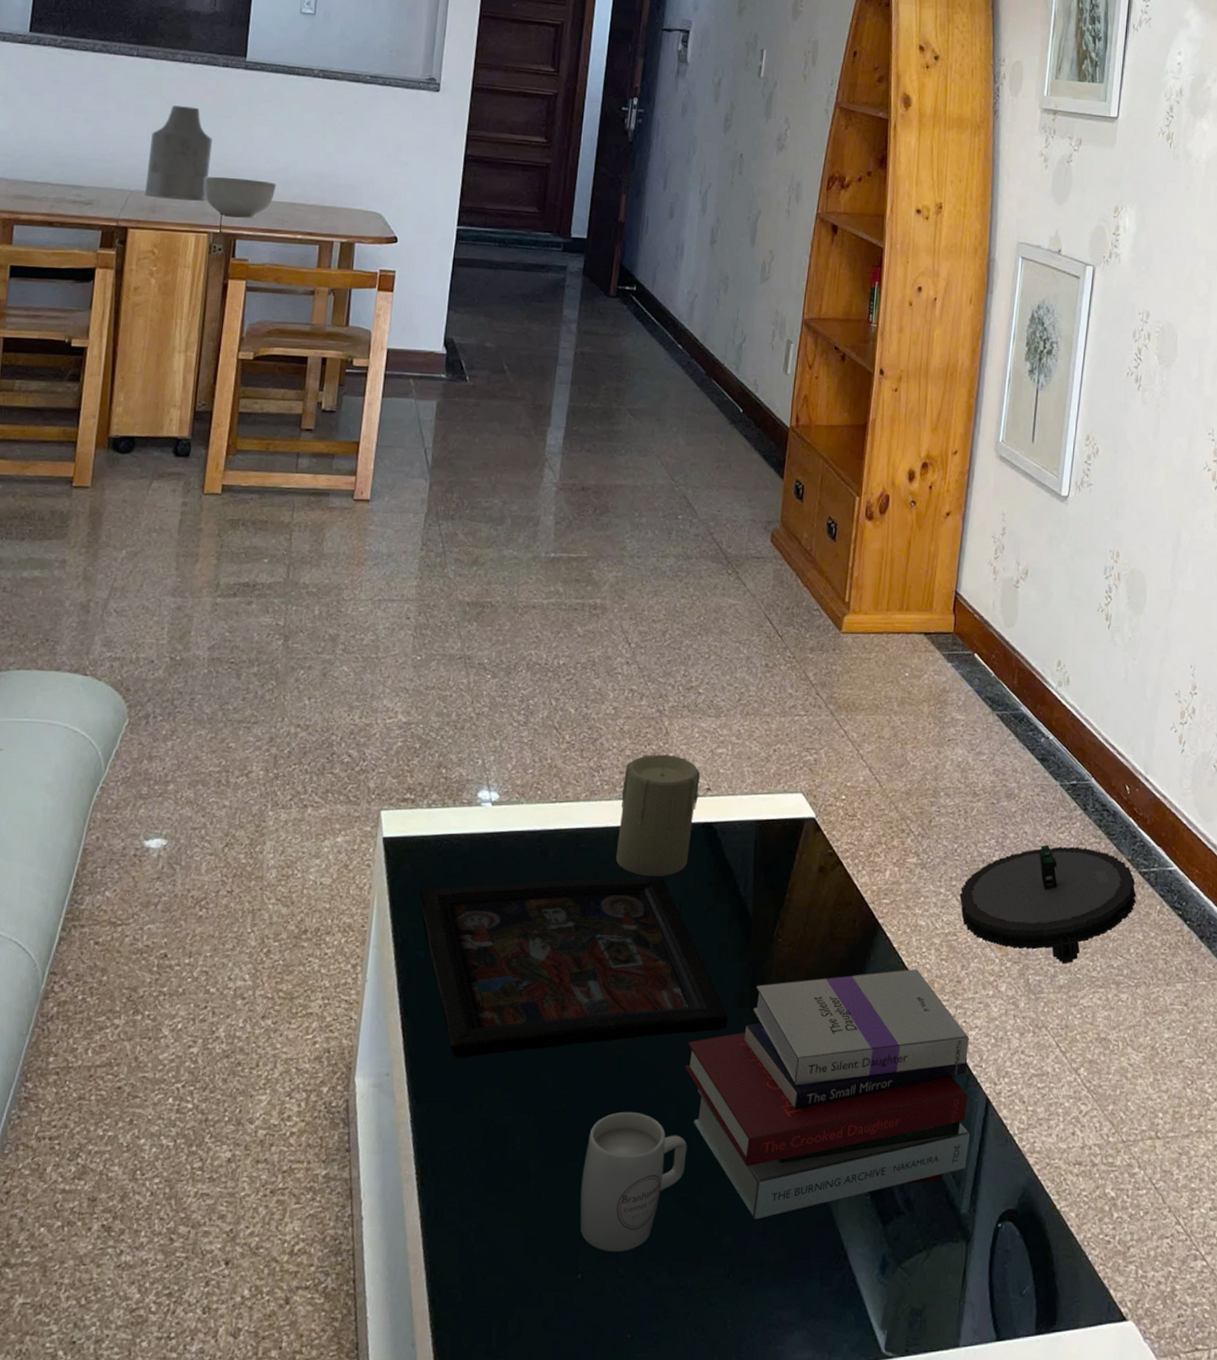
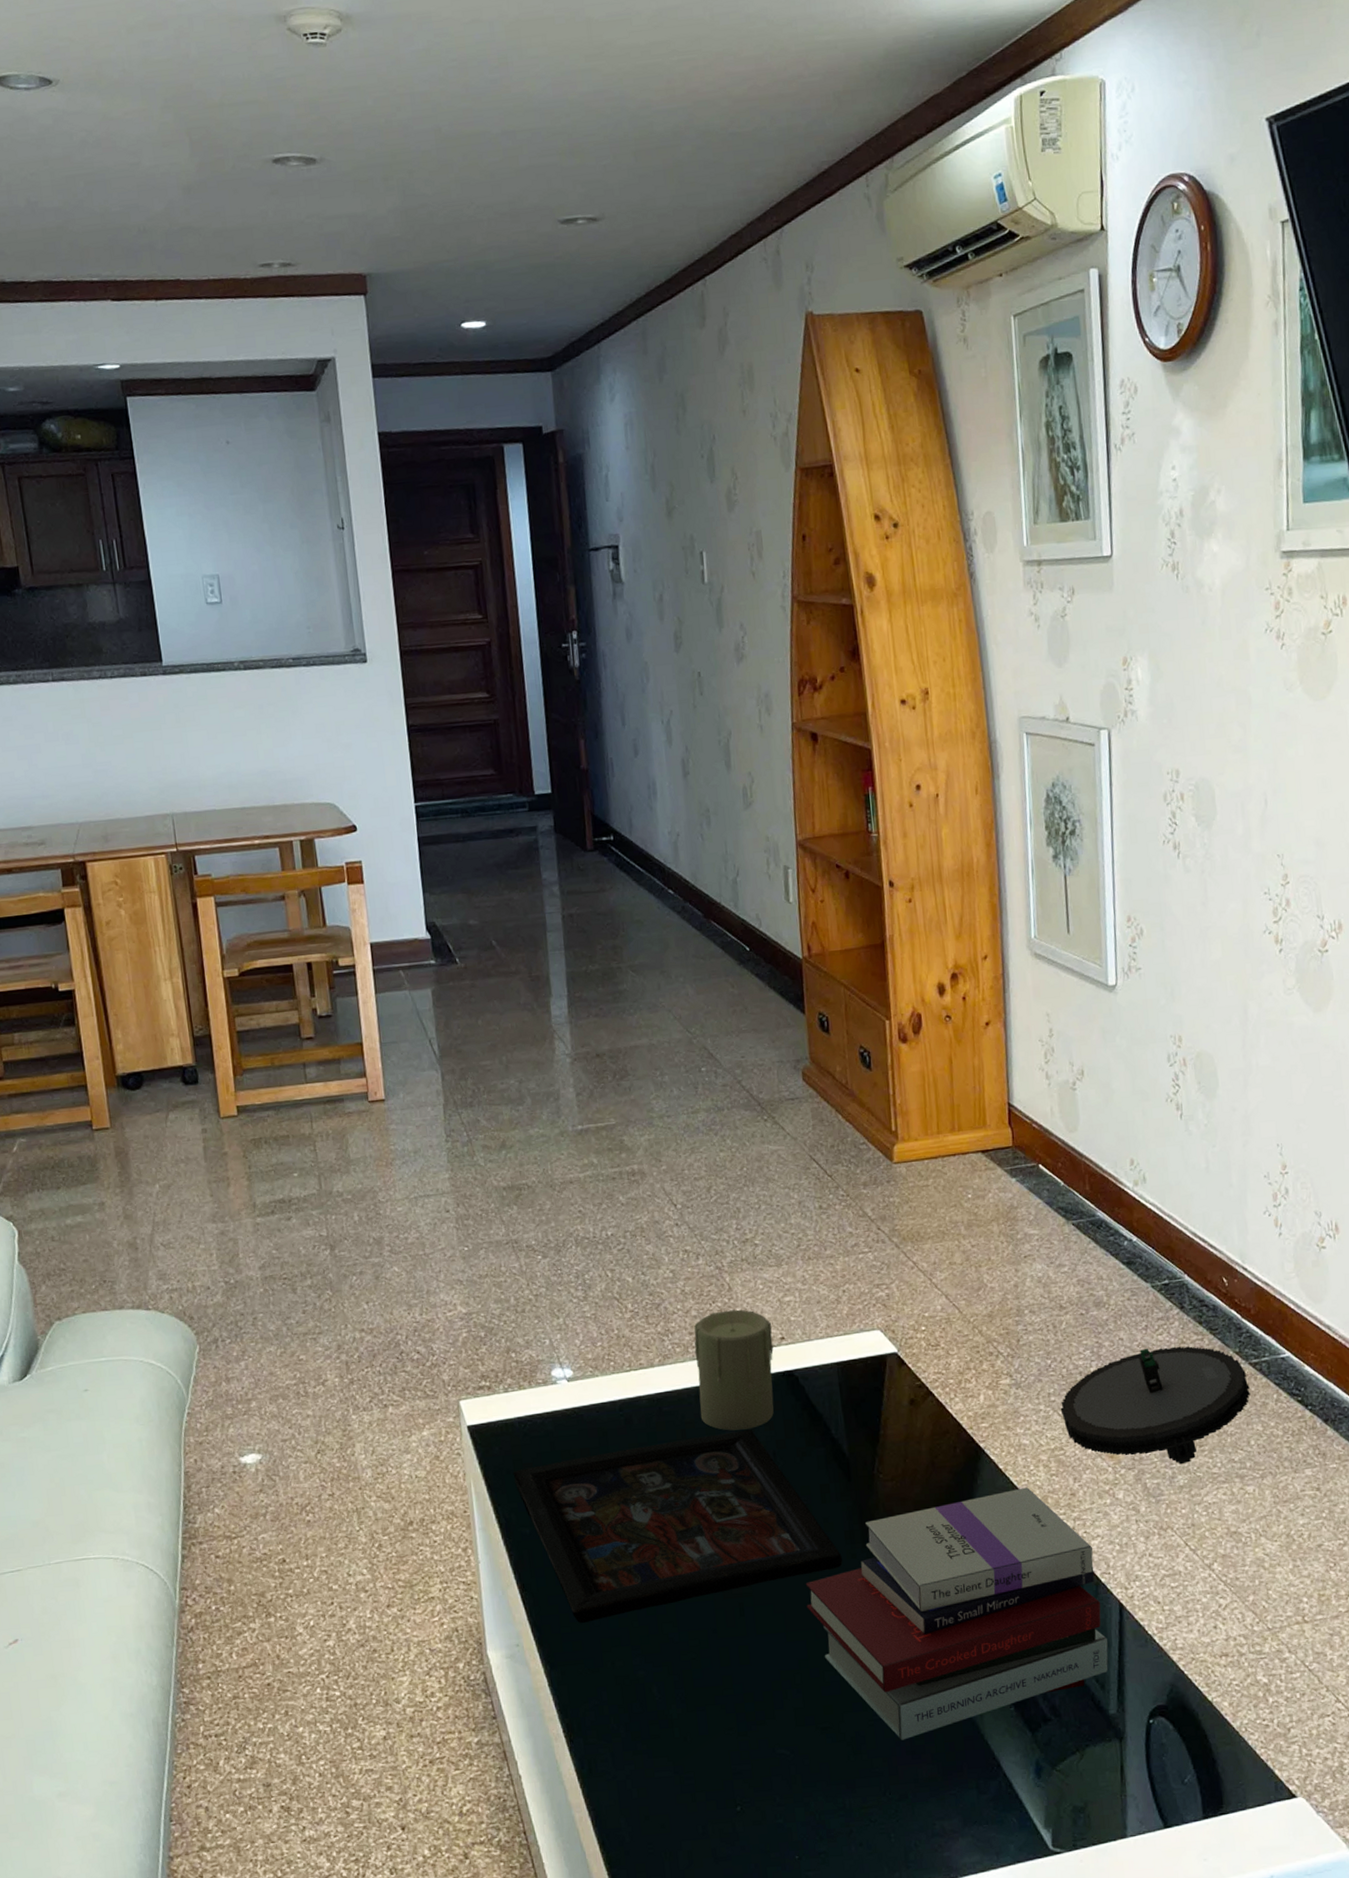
vase: present [144,105,212,201] -> none [86,724,155,827]
bowl: present [204,177,277,218] -> none [149,789,223,833]
mug: present [579,1111,688,1252] -> none [723,1653,824,1784]

